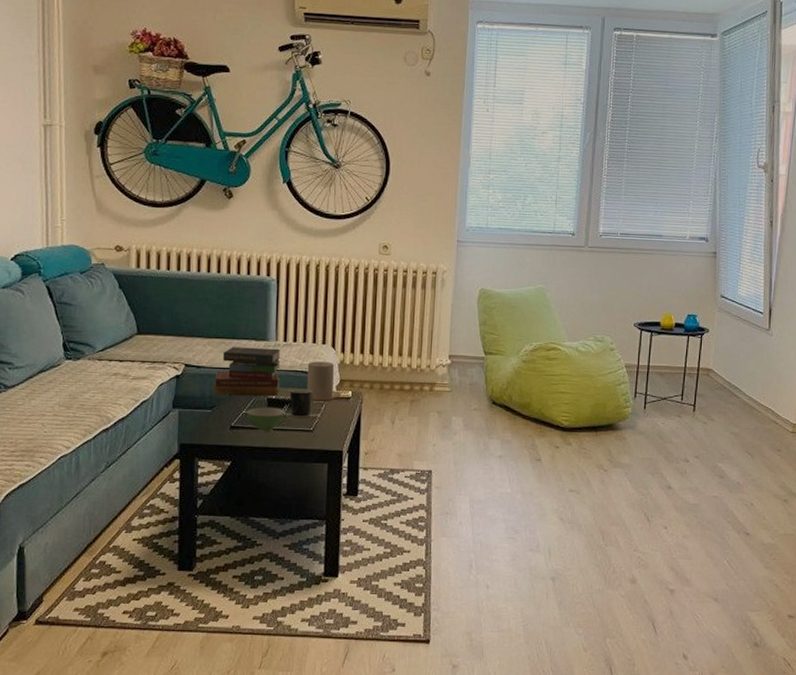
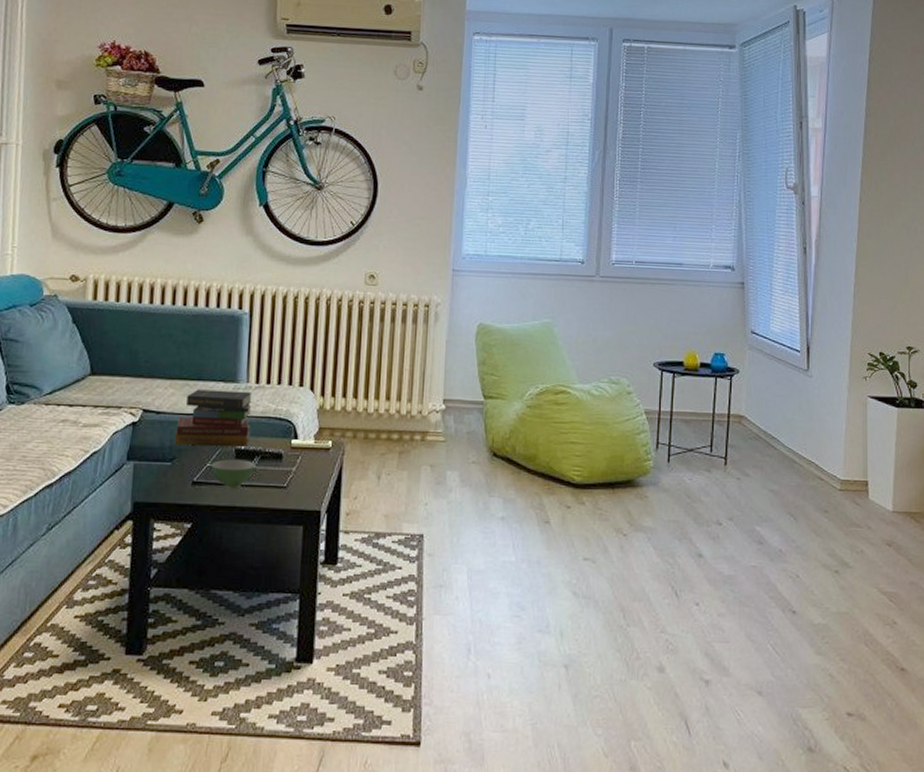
mug: present [289,388,313,418] -> none [261,437,287,473]
candle: present [306,361,341,402] -> none [280,406,320,453]

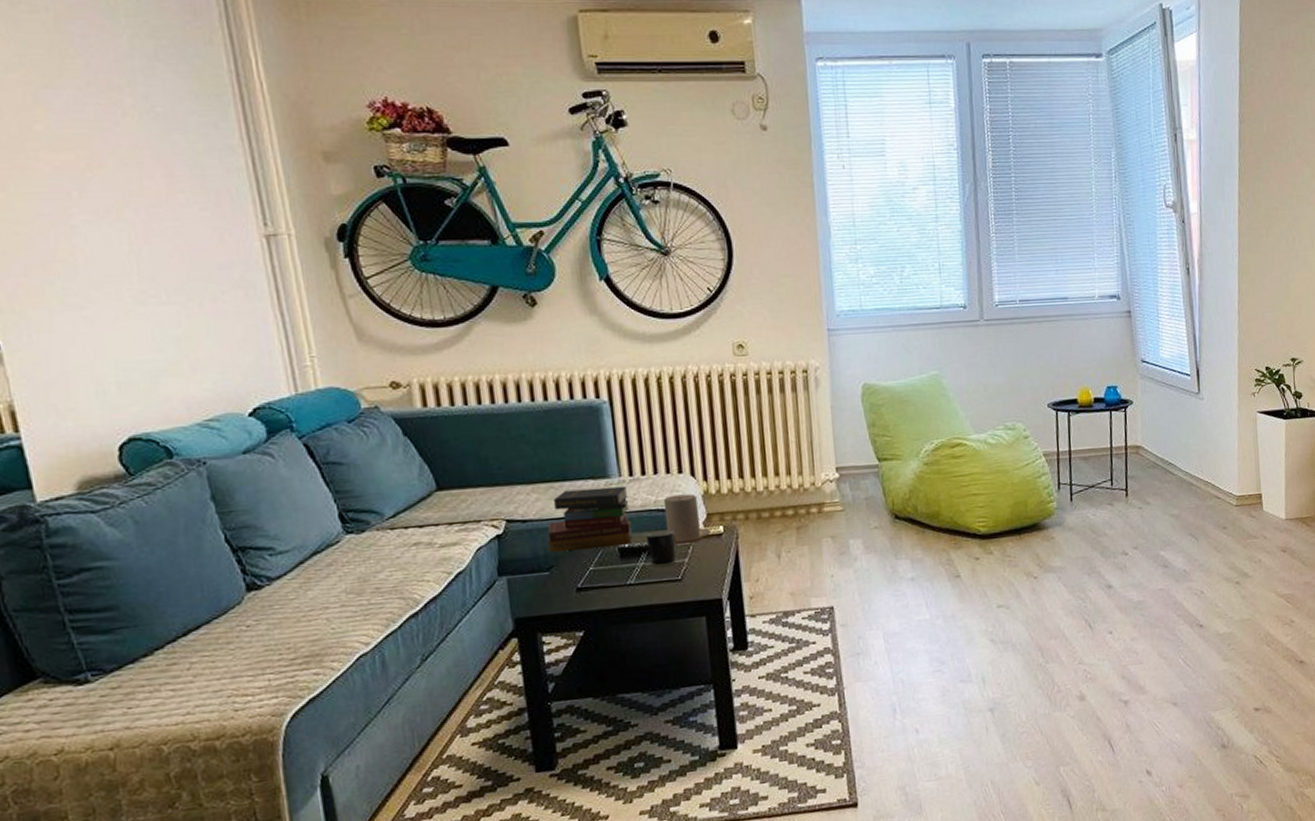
bowl: present [211,459,256,490] -> none [595,557,644,592]
mug: none [261,437,287,473] -> present [645,529,676,568]
candle: none [280,406,320,453] -> present [663,493,711,544]

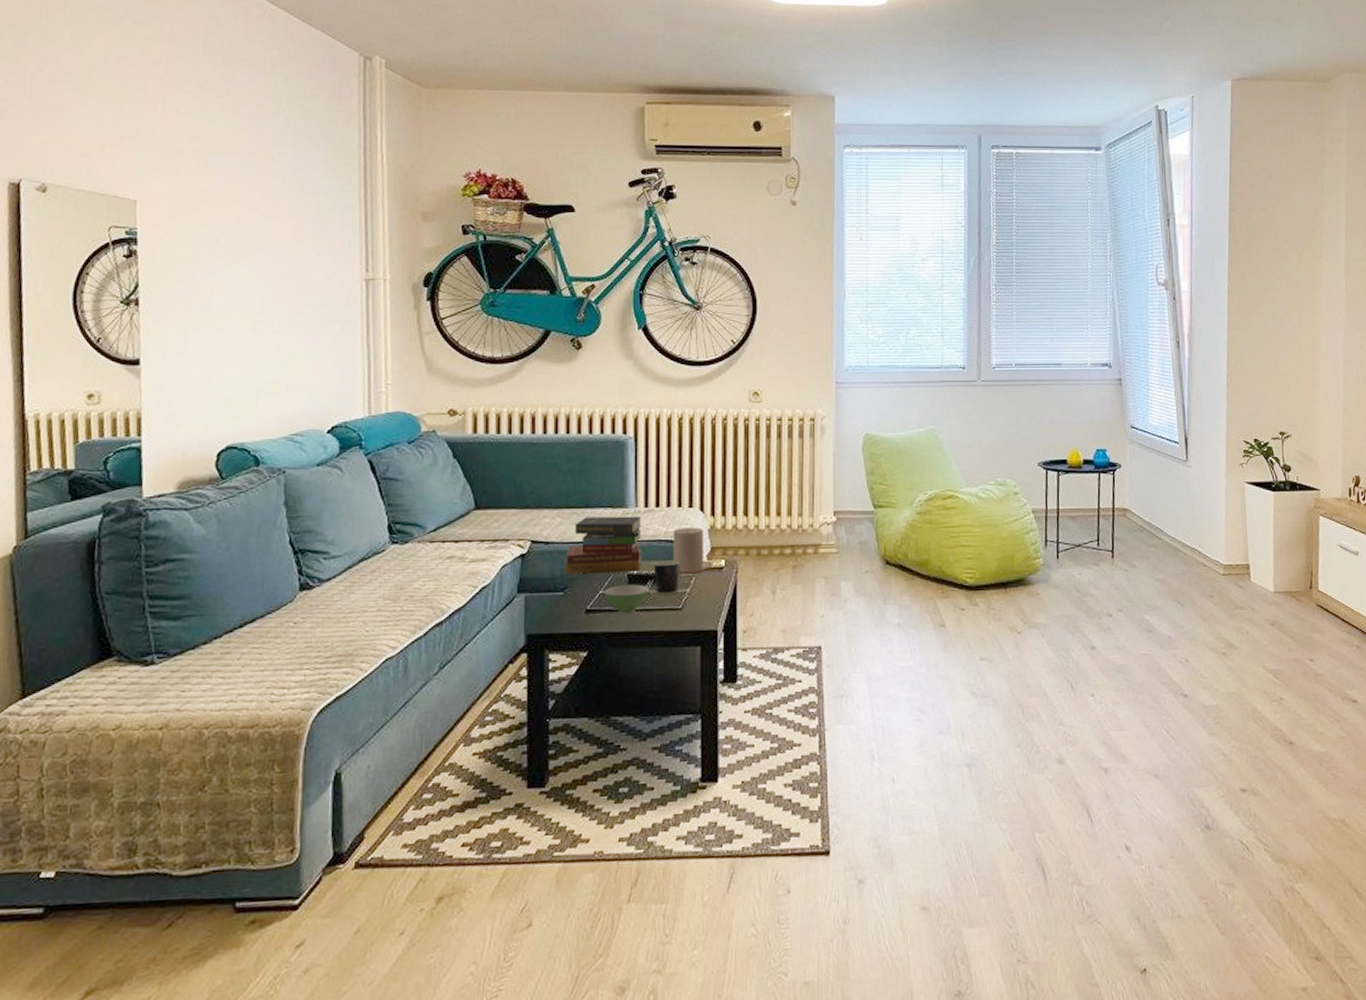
bowl: none [595,557,644,592] -> present [604,584,649,616]

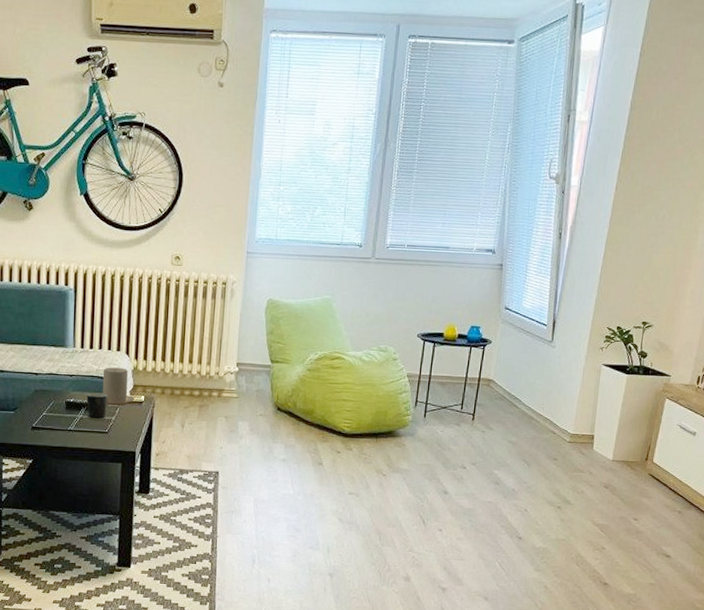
books: present [564,516,642,575] -> none [16,352,78,400]
bowl: present [604,584,649,616] -> none [47,409,82,434]

